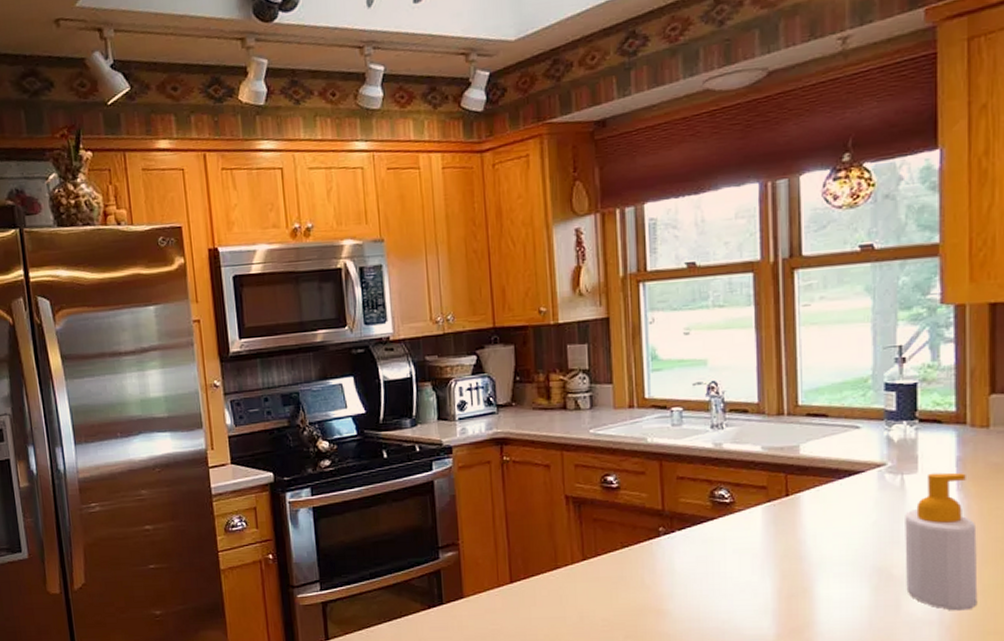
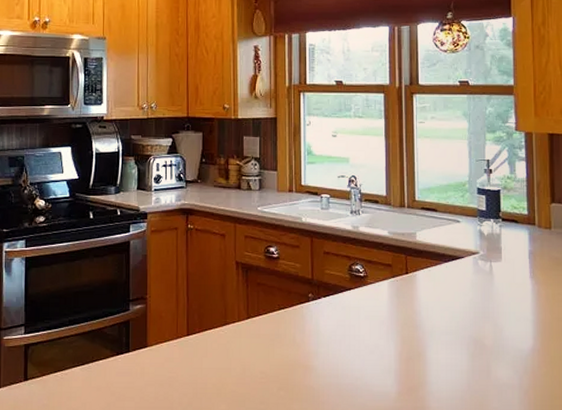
soap bottle: present [905,472,978,611] -> none [493,262,547,378]

